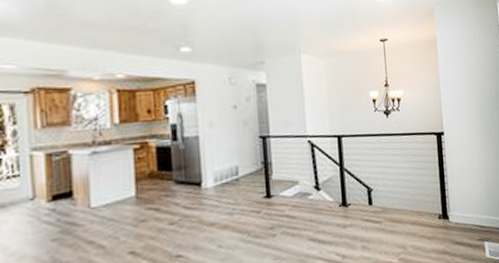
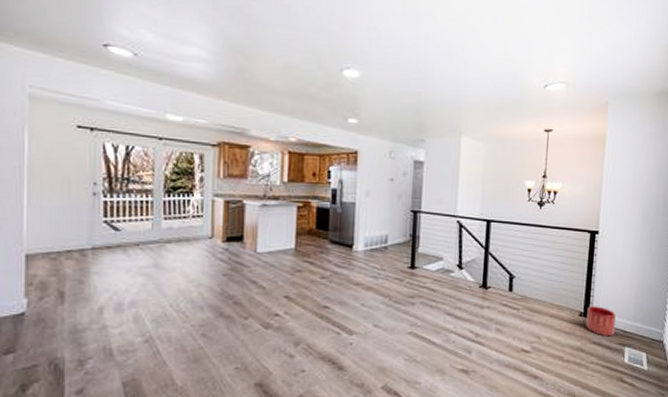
planter: none [445,205,474,235] -> present [586,306,616,337]

